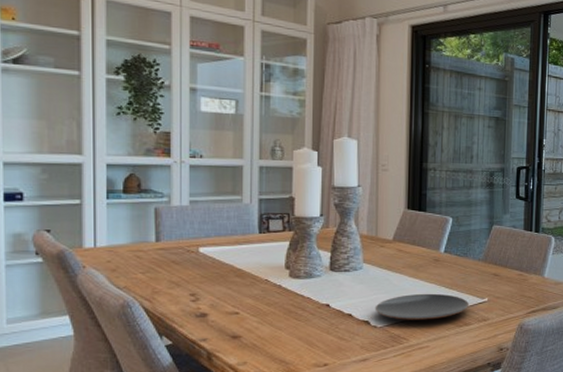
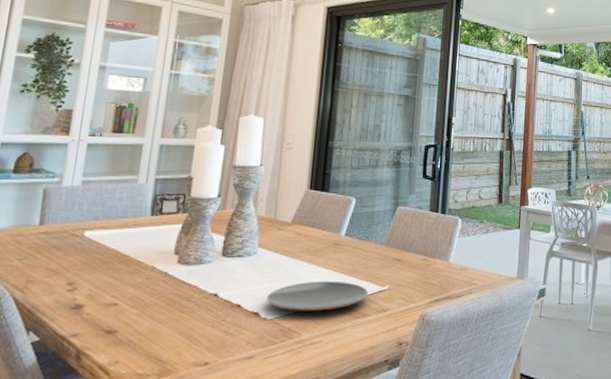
books: none [196,124,234,157] -> present [96,102,139,135]

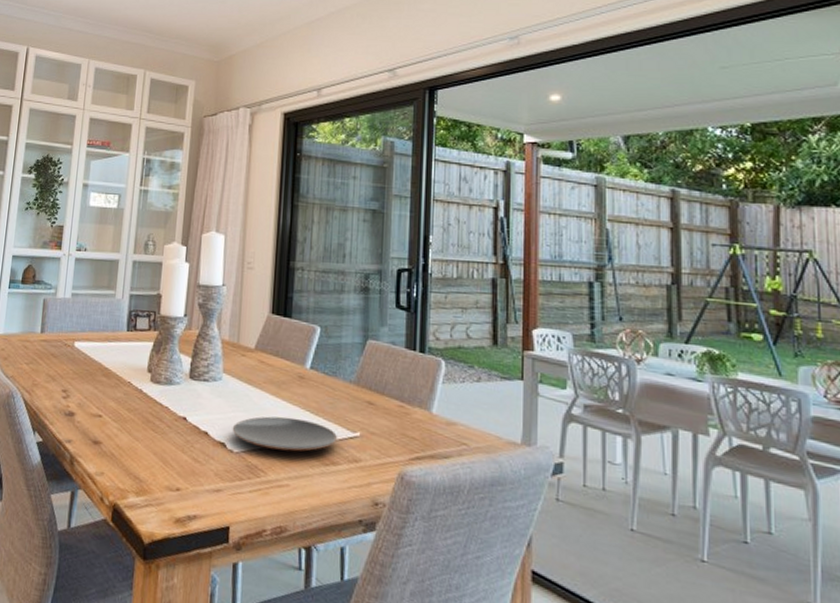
books: present [96,102,139,135] -> none [81,218,115,250]

